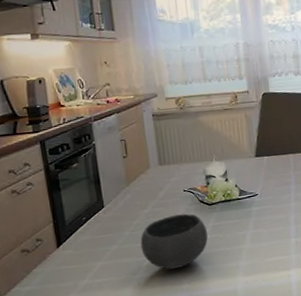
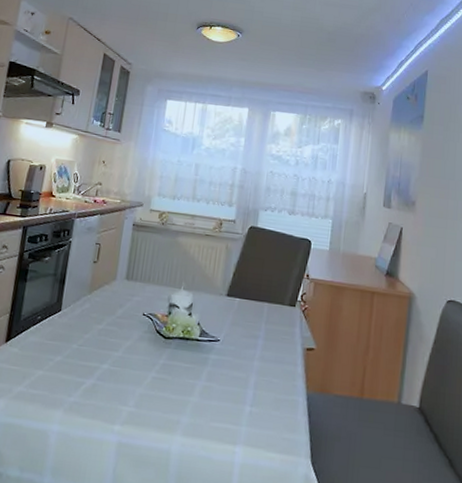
bowl: present [140,213,208,270] -> none [83,339,156,404]

